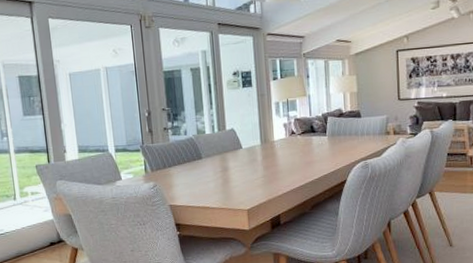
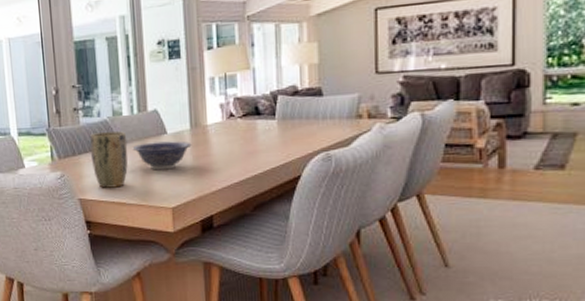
plant pot: none [178,147,211,195] -> present [90,131,128,188]
decorative bowl: none [214,154,262,179] -> present [132,141,192,170]

